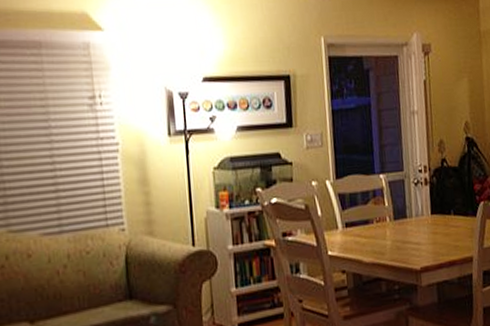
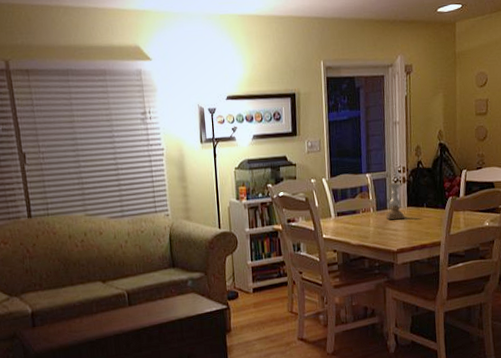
candle holder: none [405,184,429,232] -> present [386,182,405,220]

